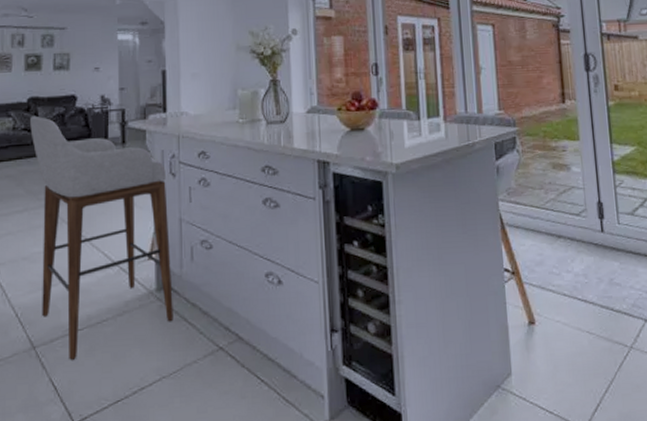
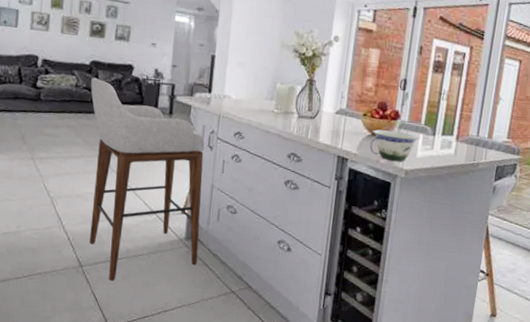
bowl: none [351,122,405,156] -> present [369,129,420,161]

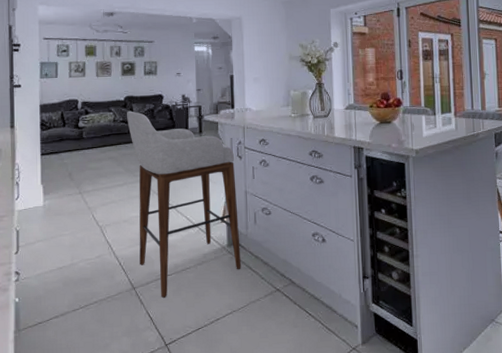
bowl: present [369,129,420,161] -> none [380,116,423,143]

